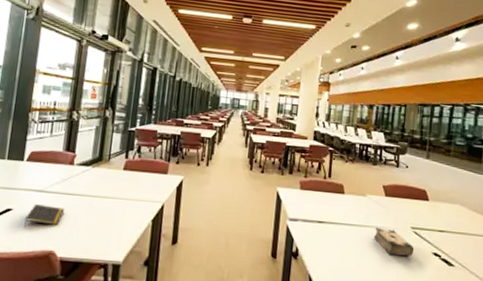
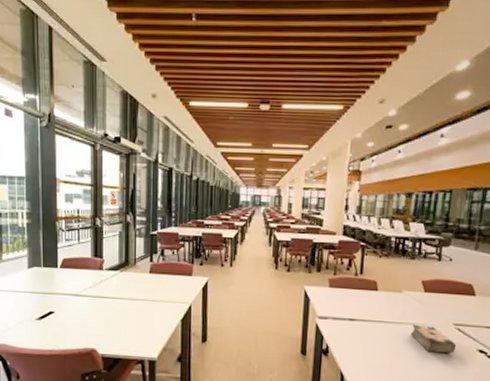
notepad: present [24,204,65,227] -> none [65,307,100,327]

